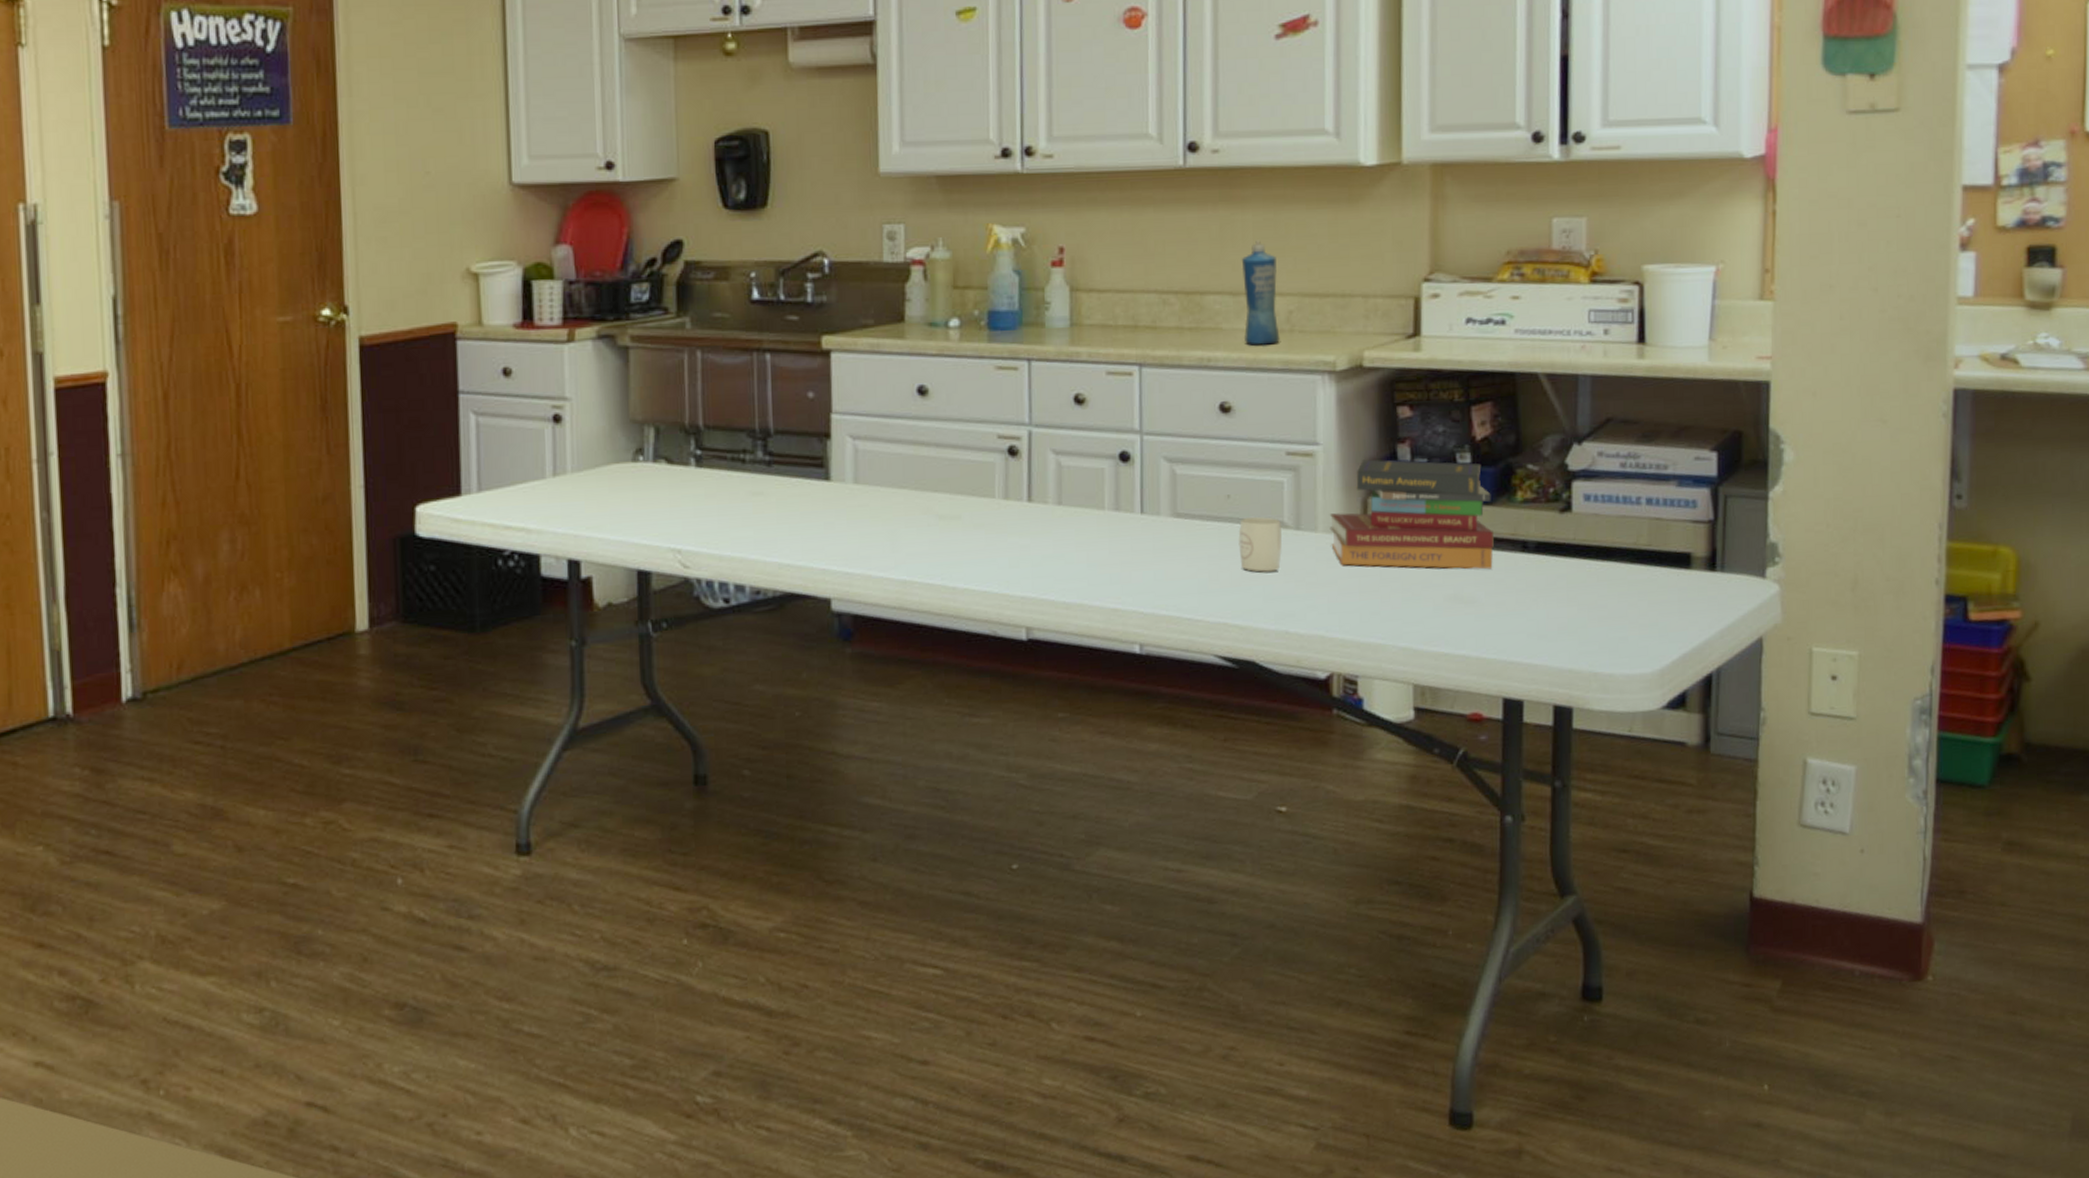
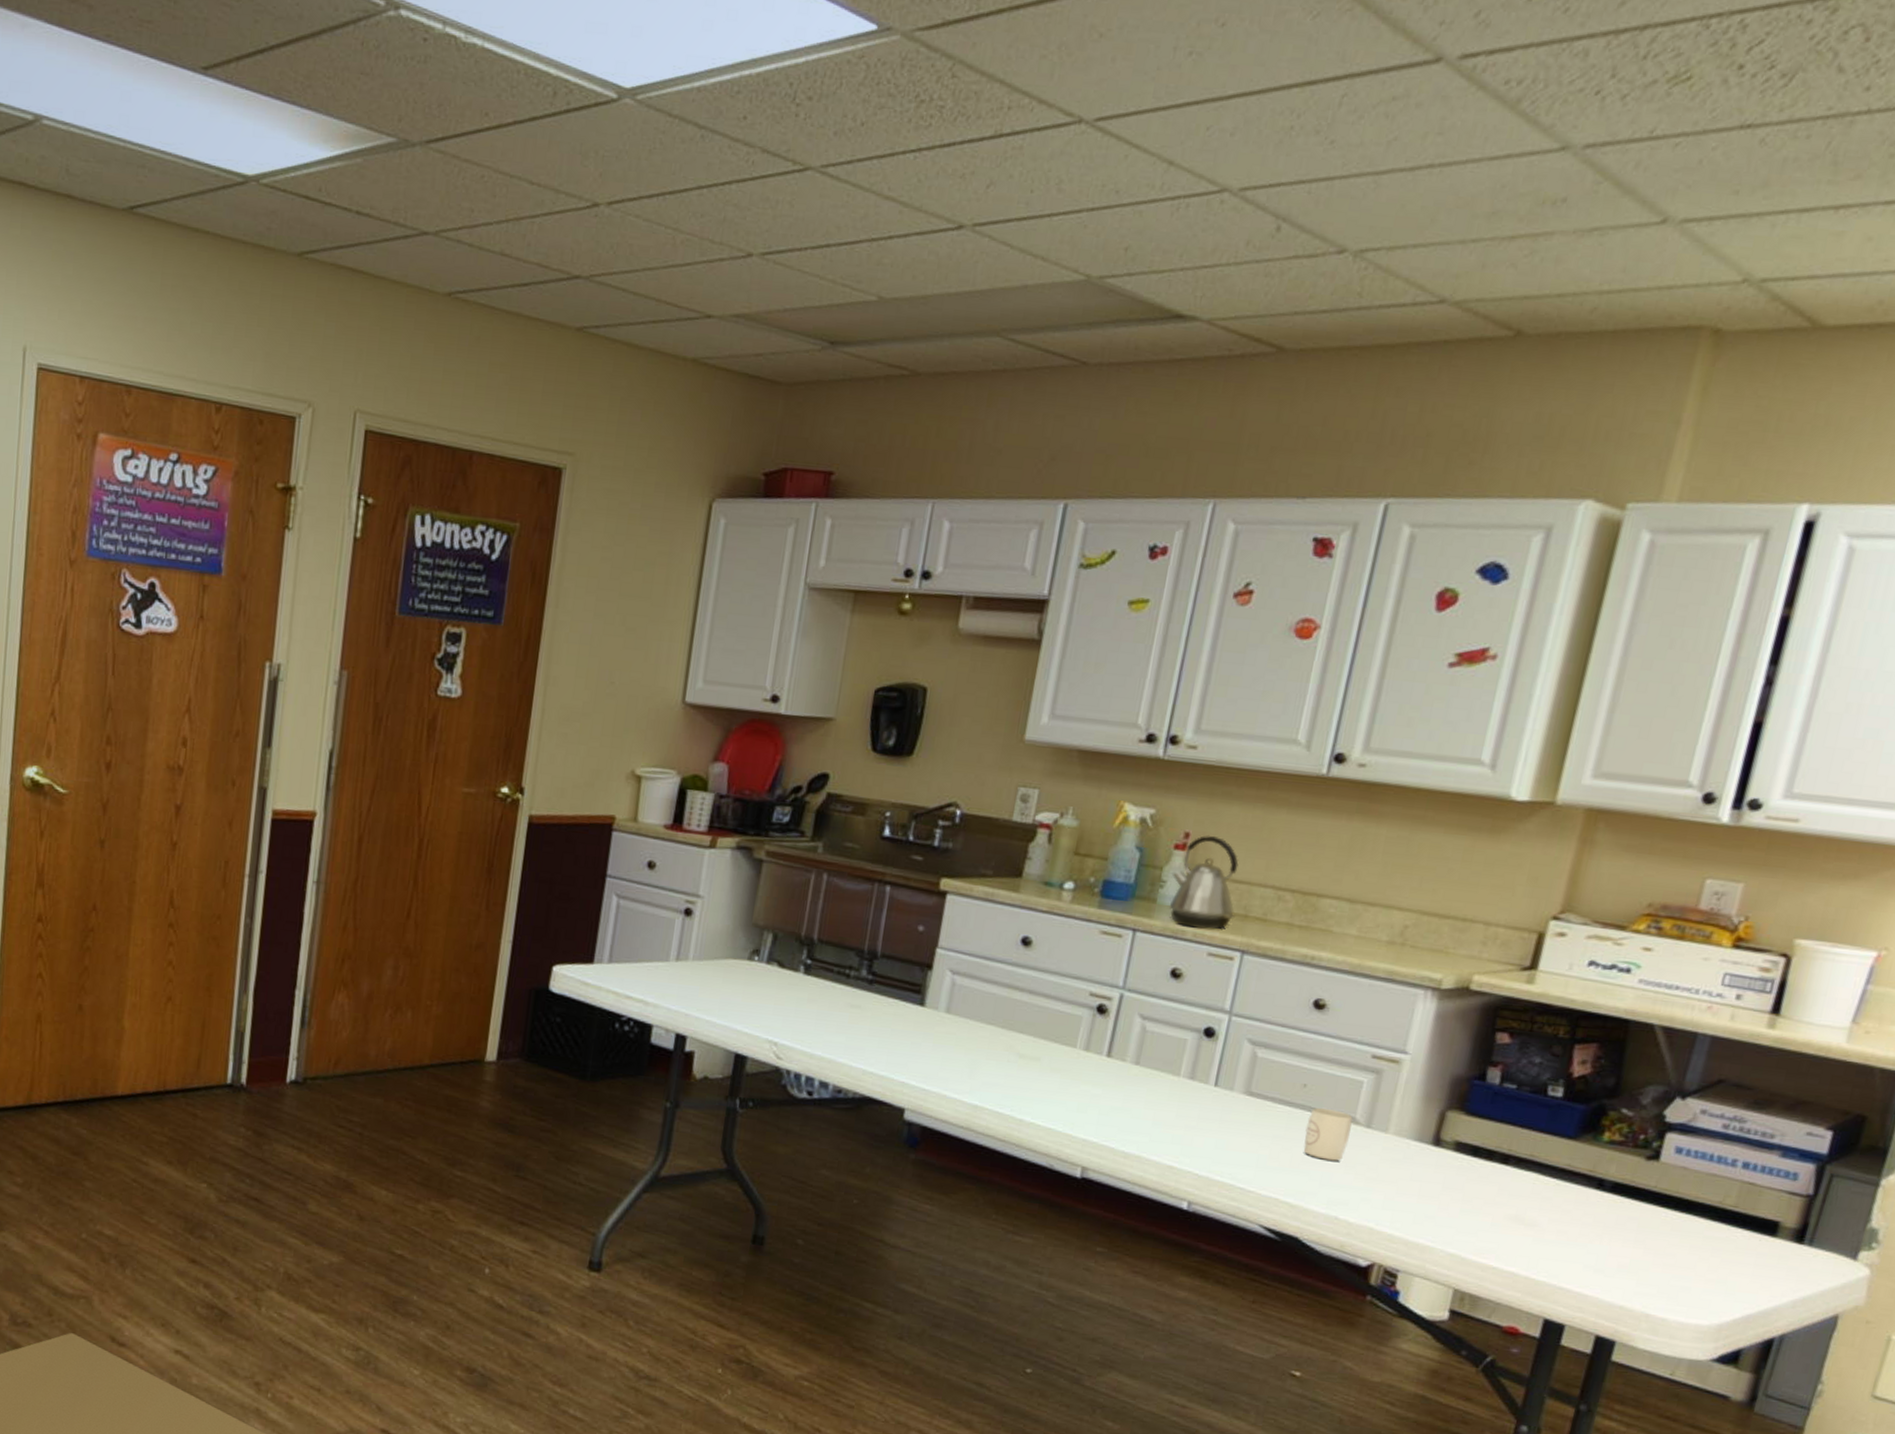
kettle: none [1056,246,1125,348] -> present [1170,835,1239,929]
squeeze bottle: present [1241,240,1280,346] -> none [1353,854,1403,954]
books: present [1329,459,1495,570] -> none [1399,1075,1577,1199]

